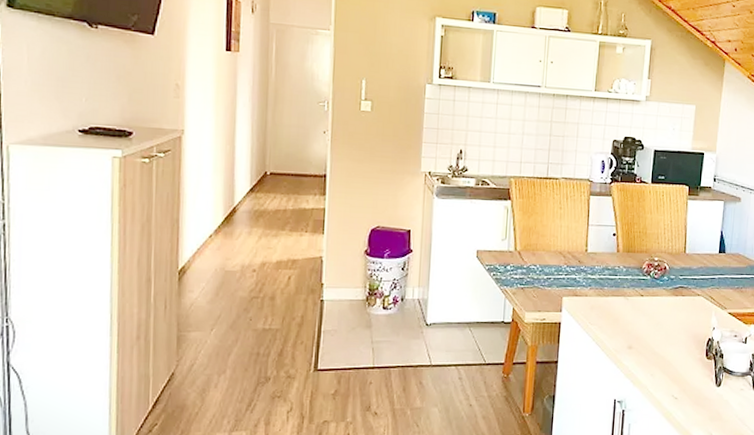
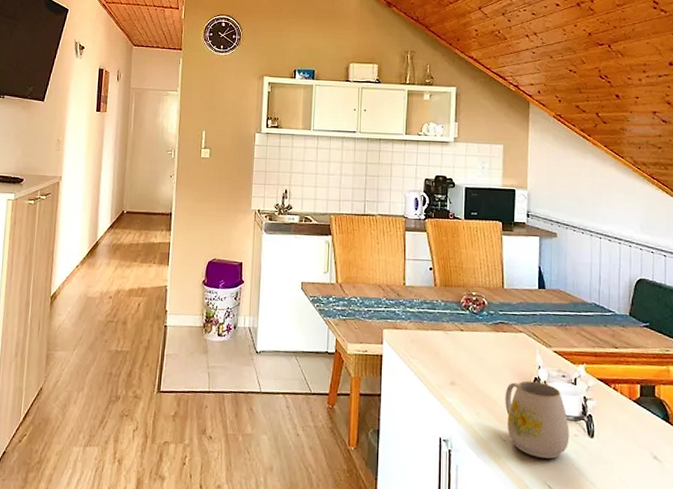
mug: none [679,342,737,412] -> present [505,381,570,459]

